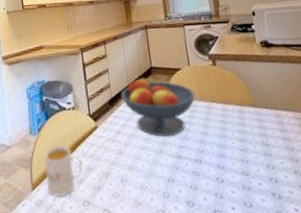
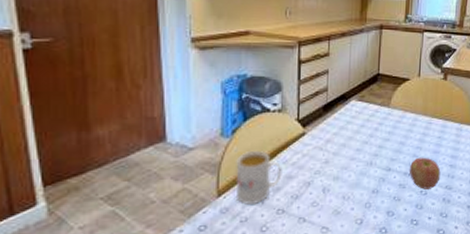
fruit bowl: present [120,77,196,137] -> none [338,83,419,148]
apple: none [199,142,234,177] -> present [410,157,441,190]

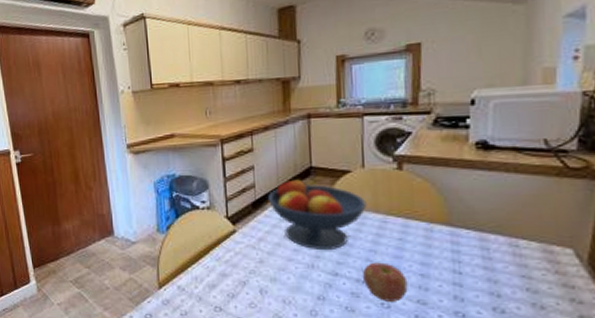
mug: present [236,150,282,205] -> none [172,246,216,300]
fruit bowl: none [338,83,419,148] -> present [267,178,367,249]

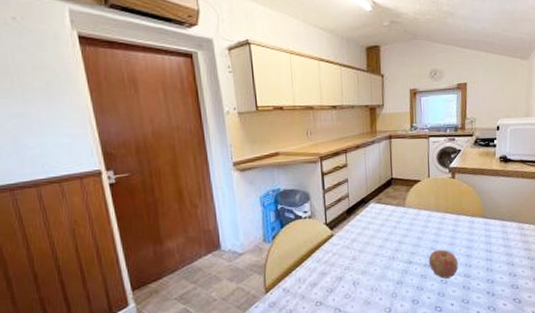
fruit bowl: present [267,178,367,249] -> none [358,188,431,245]

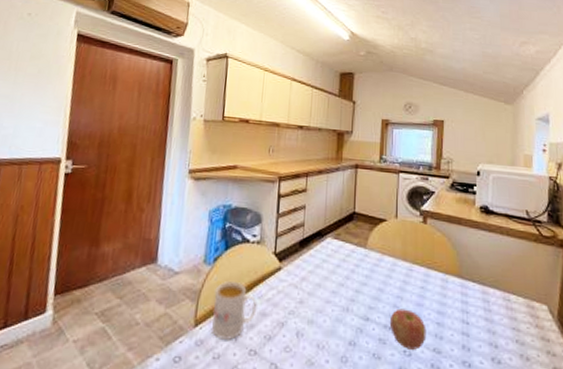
mug: none [278,252,317,299] -> present [212,280,257,341]

